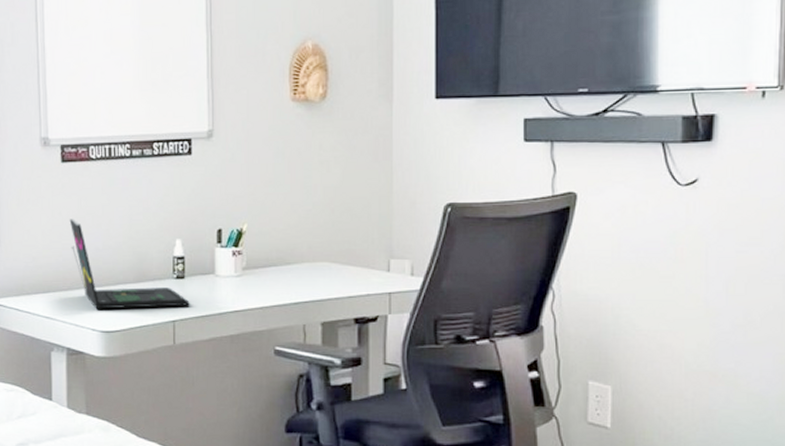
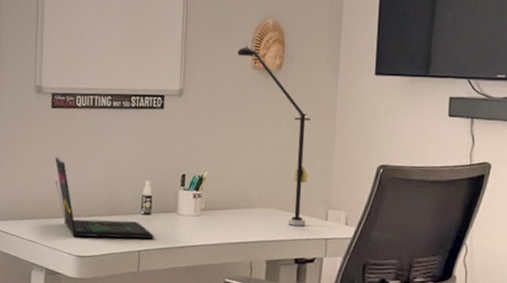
desk lamp: none [273,74,365,280] -> present [238,46,310,226]

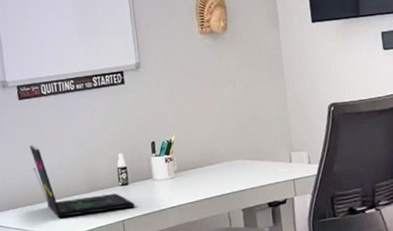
desk lamp: present [238,46,310,226] -> none [184,14,273,173]

